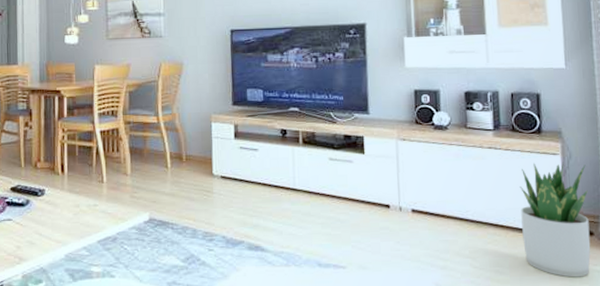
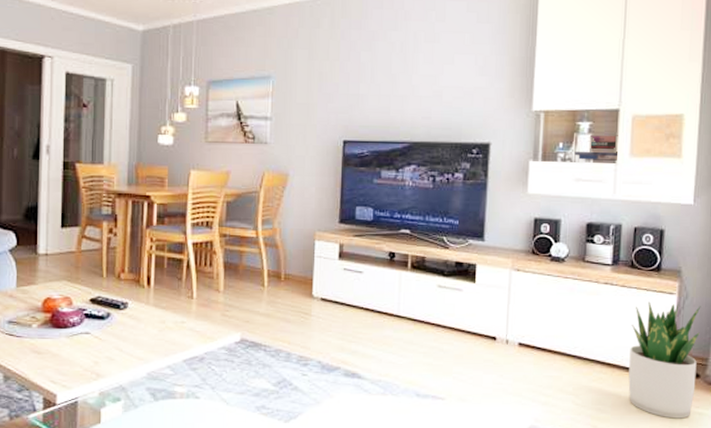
books: none [446,8,487,33] -> present [574,135,618,161]

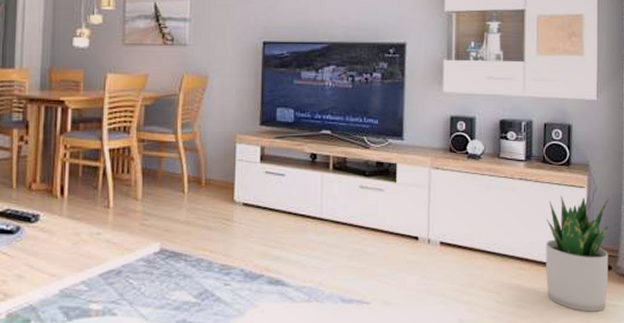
books: present [574,135,618,161] -> none [486,34,525,59]

